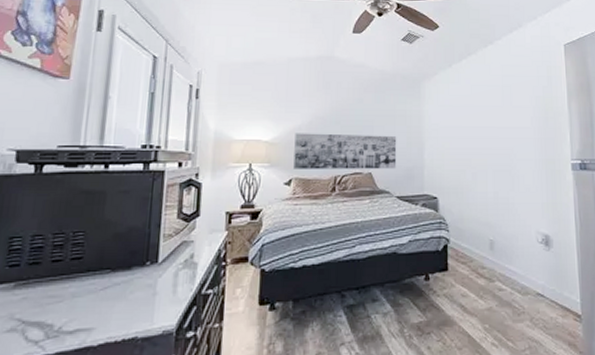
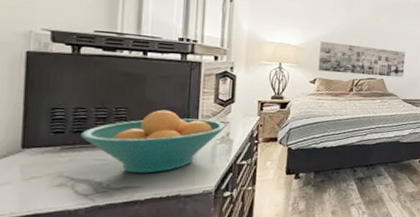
fruit bowl: none [35,231,190,312] -> present [80,110,226,174]

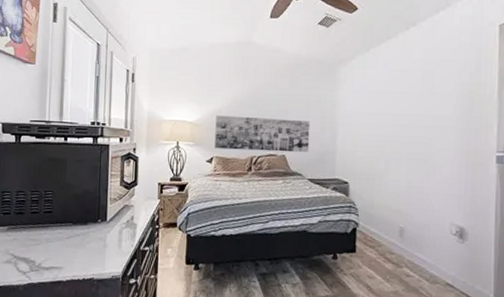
fruit bowl: present [80,110,226,174] -> none [20,193,131,255]

